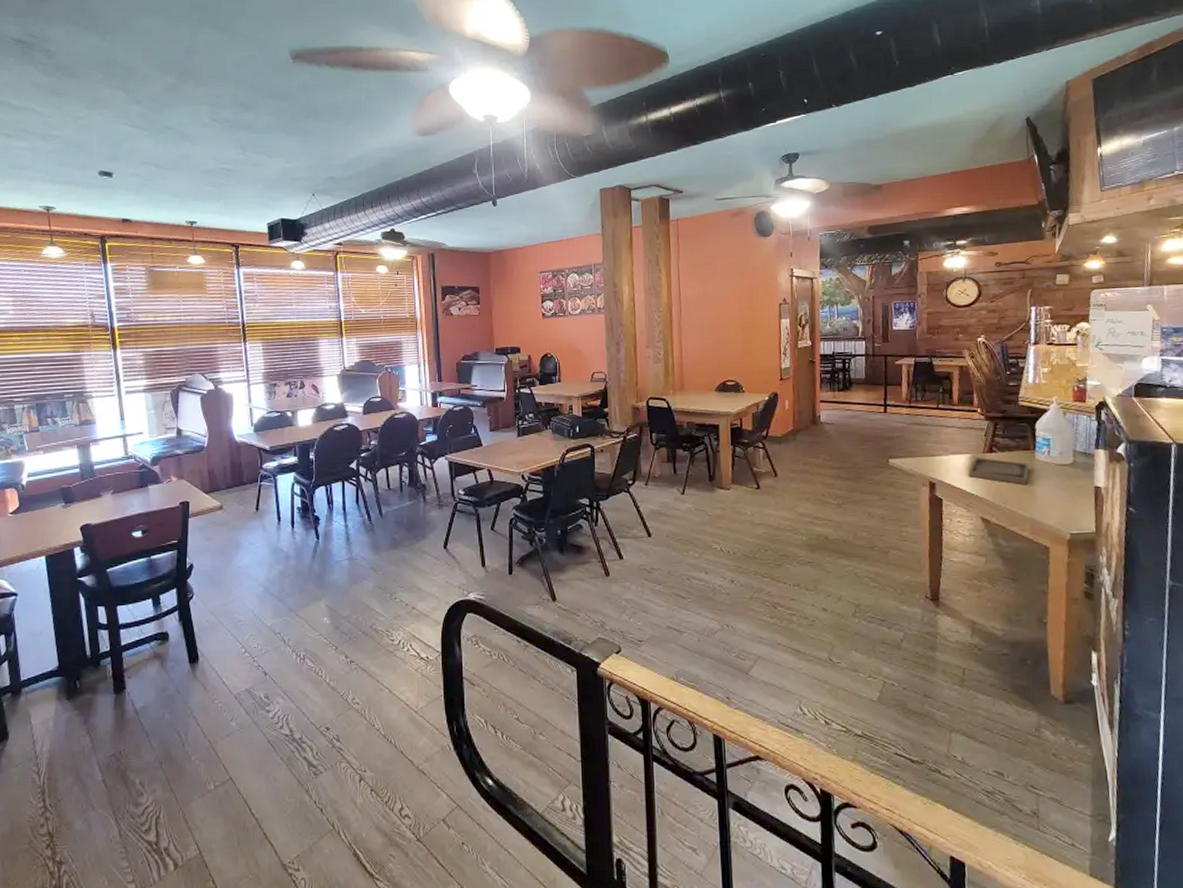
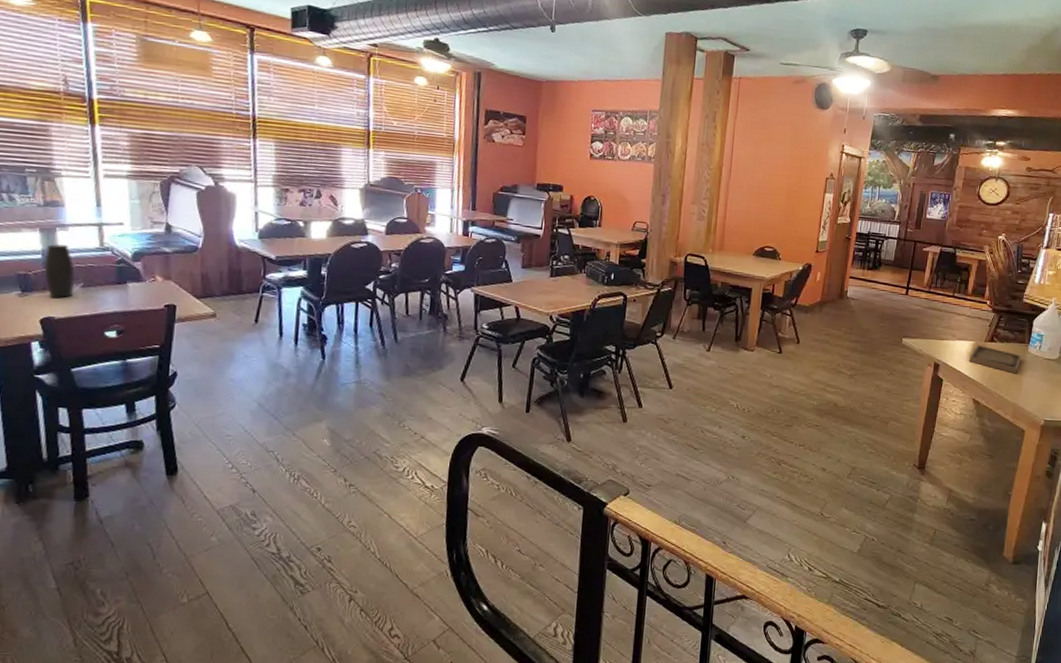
vase: none [81,458,107,506] -> present [43,244,75,299]

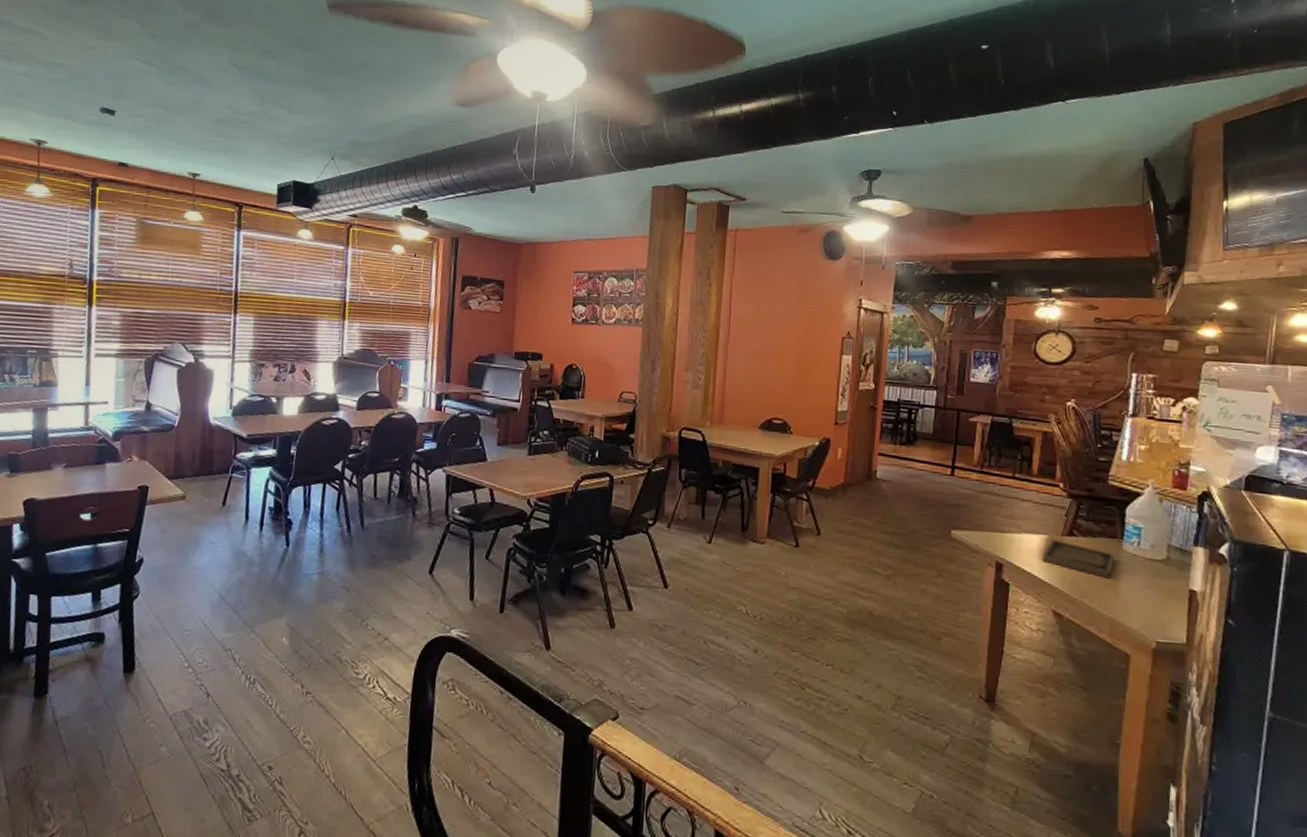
vase: present [43,244,75,299] -> none [32,424,60,480]

